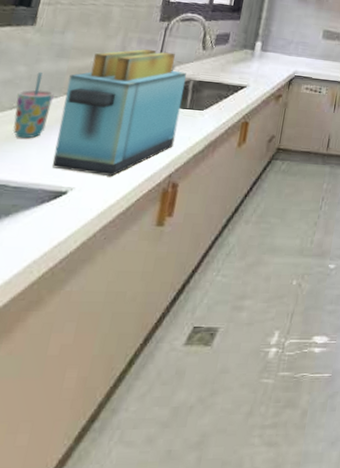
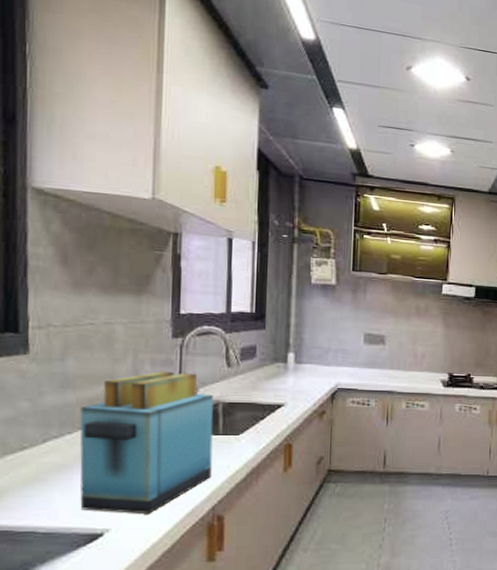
cup: present [13,71,54,139] -> none [25,406,67,481]

